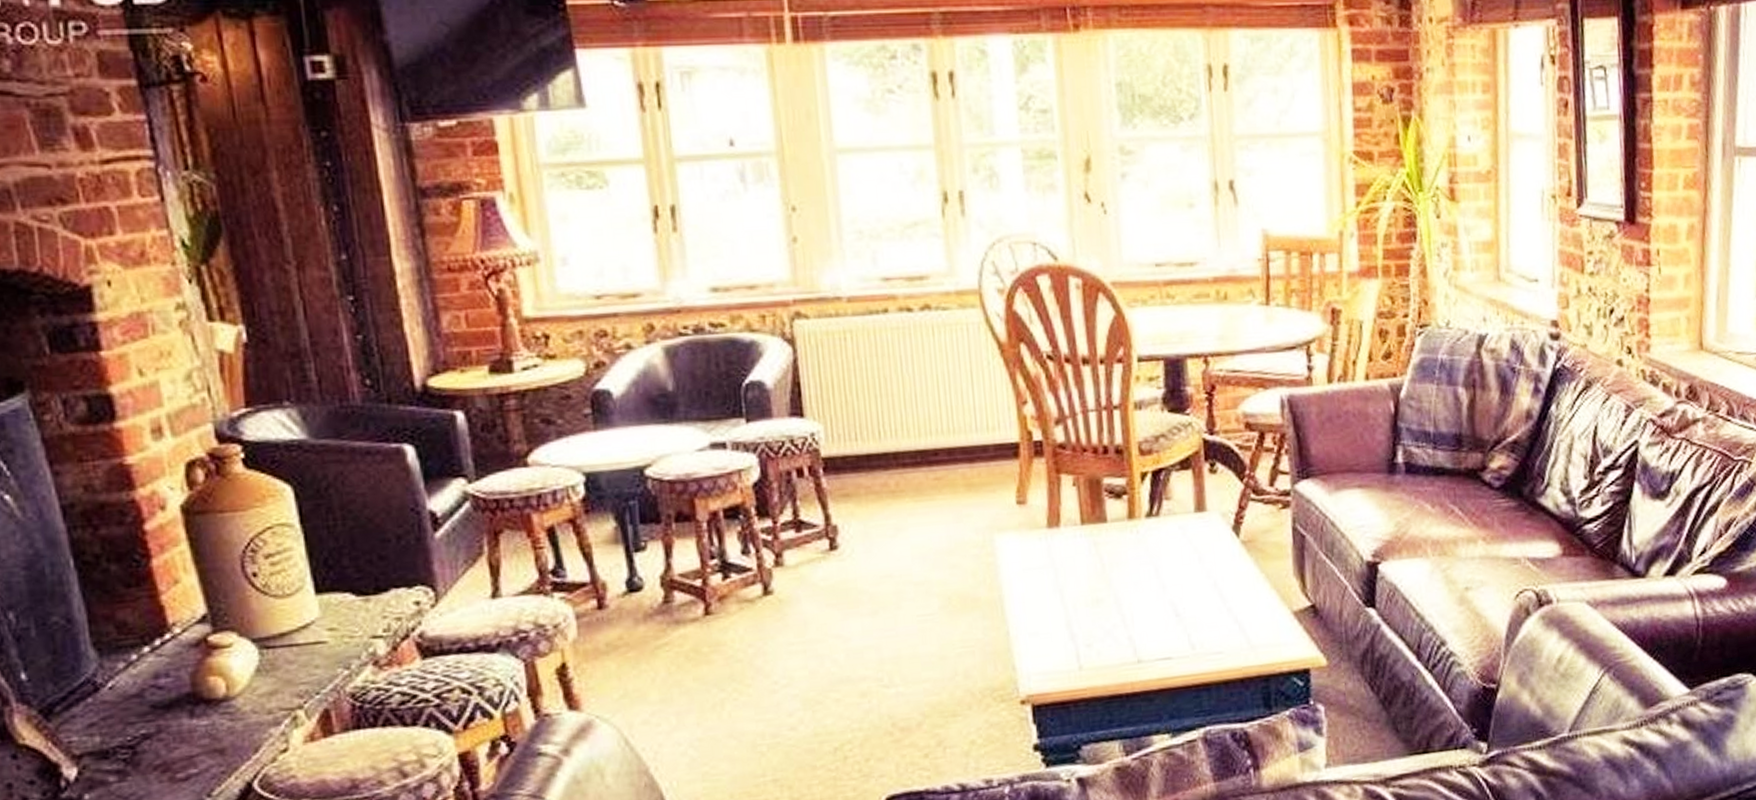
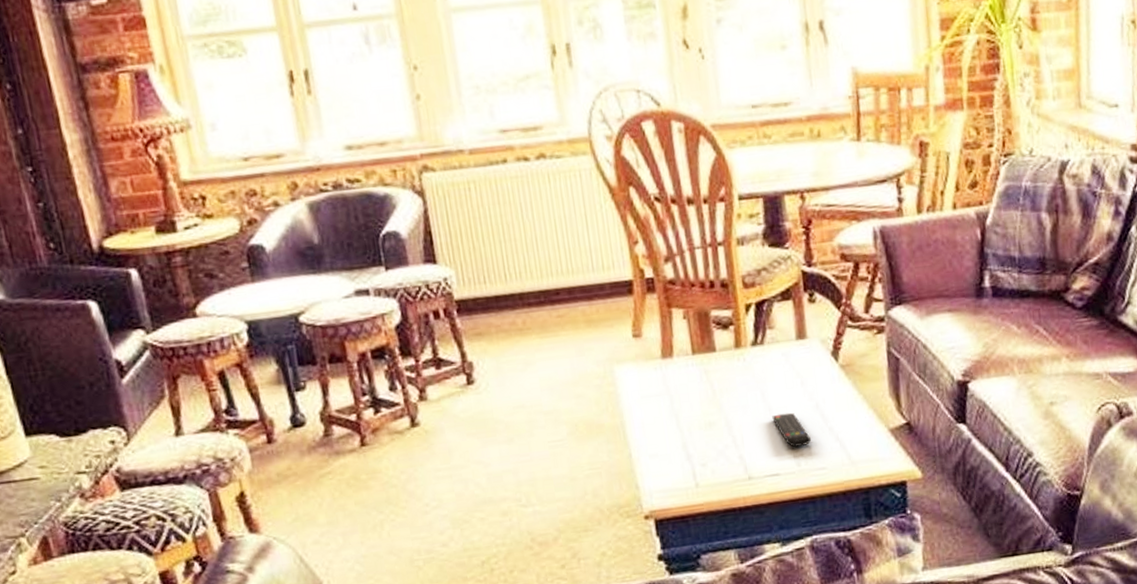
remote control: none [1166,590,1207,629] -> present [772,412,811,448]

